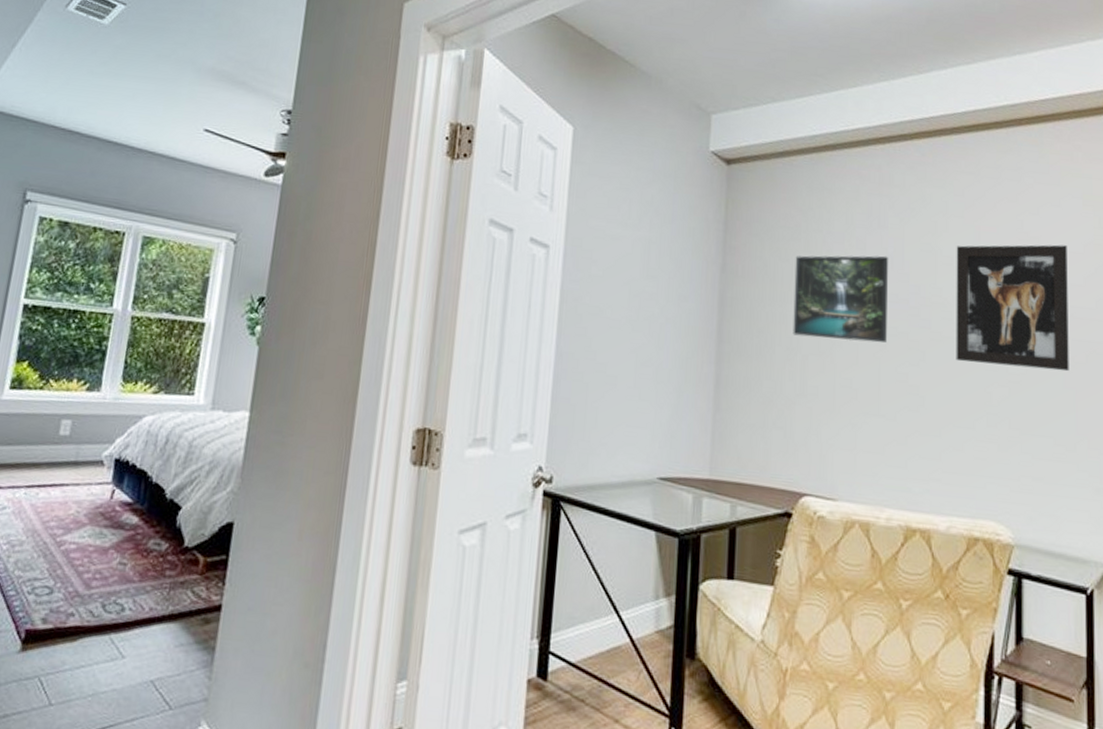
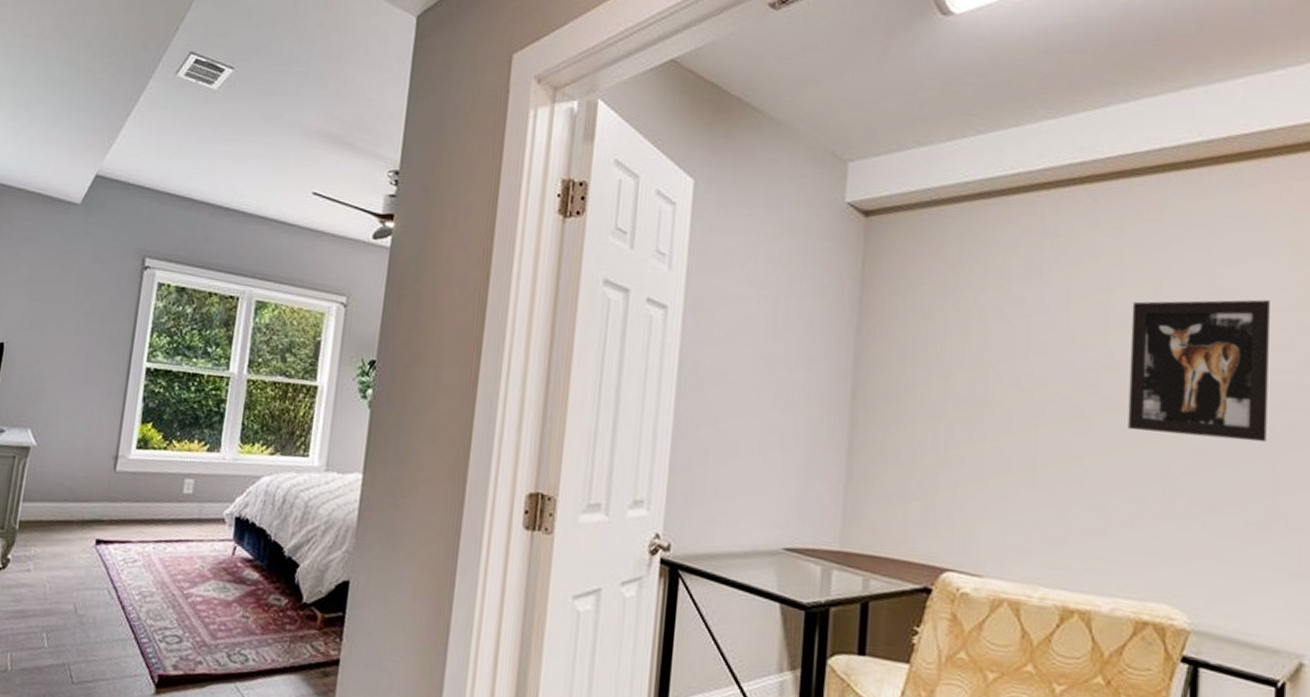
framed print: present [793,255,889,343] -> none [937,314,1052,409]

